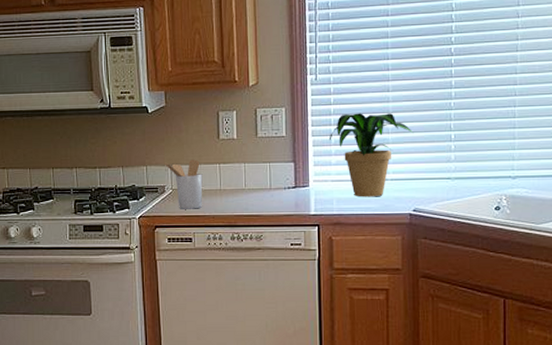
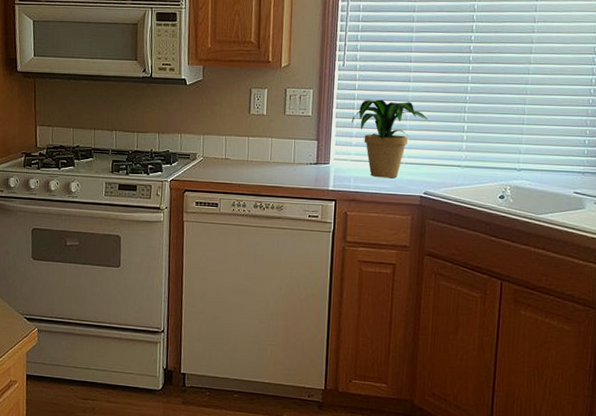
utensil holder: present [164,159,203,209] -> none [197,131,232,177]

